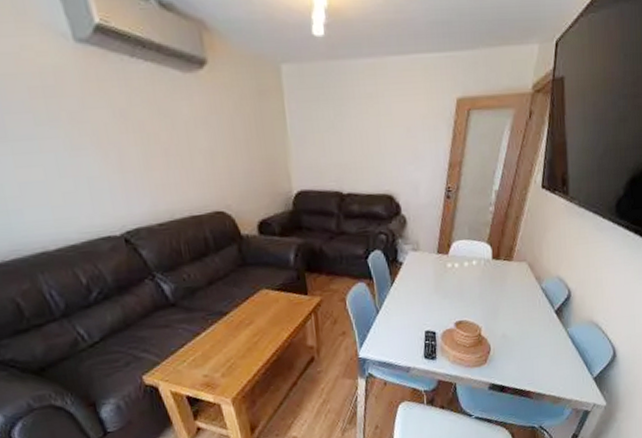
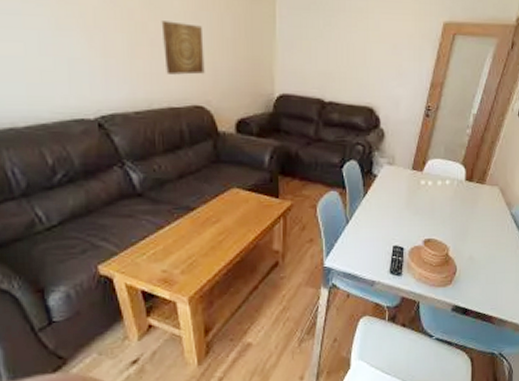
wall art: none [172,128,222,183] -> present [161,21,205,75]

